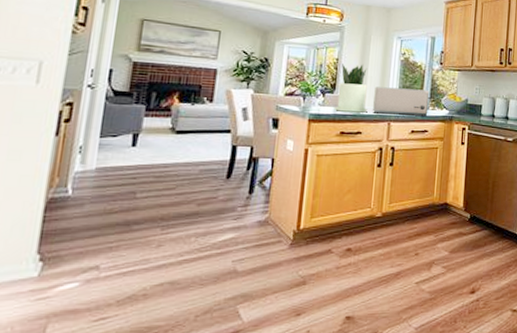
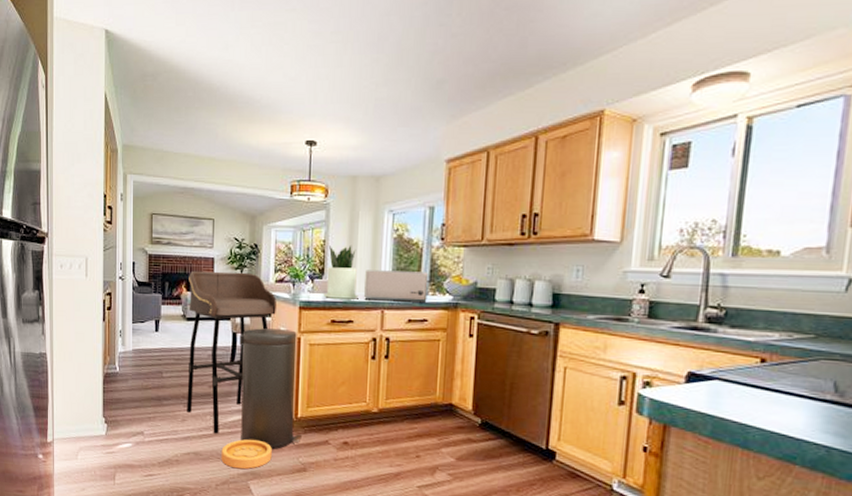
bar stool: none [165,81,285,257] -> present [187,270,276,434]
pet bowl: none [205,257,269,294] -> present [221,439,272,470]
pedal bin: none [232,140,305,265] -> present [239,328,302,449]

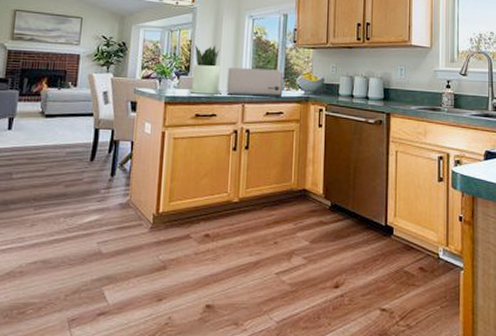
bar stool: present [187,270,276,434] -> none [37,67,142,238]
pet bowl: present [221,439,272,470] -> none [73,240,131,274]
pedal bin: present [239,328,302,449] -> none [97,123,163,248]

